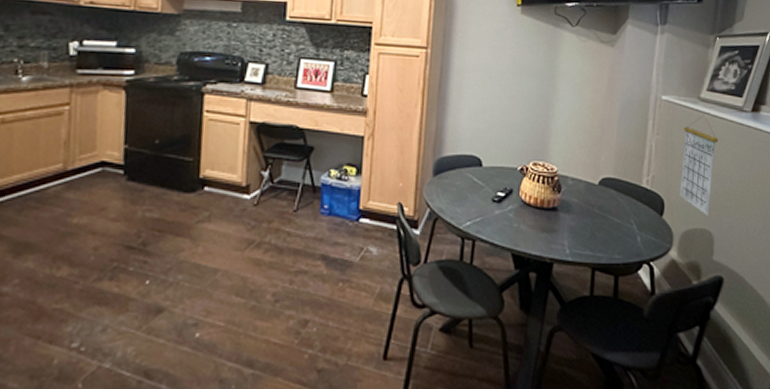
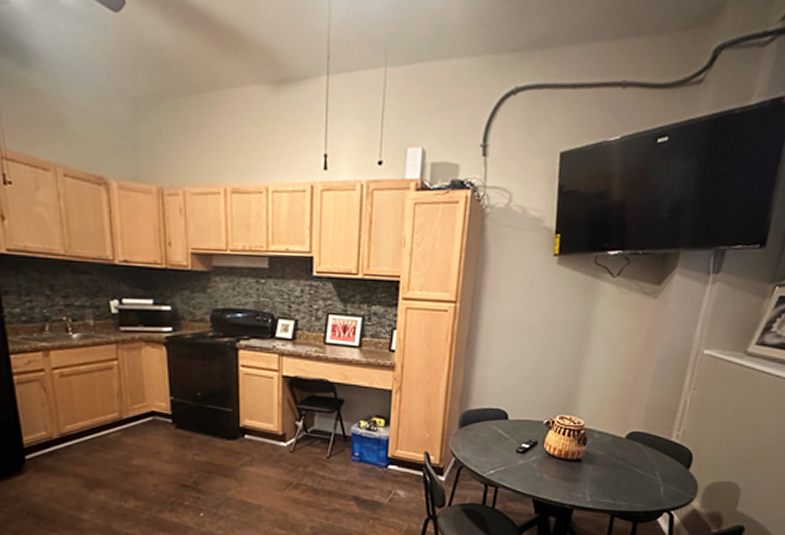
calendar: present [680,115,719,216] -> none [710,370,761,470]

